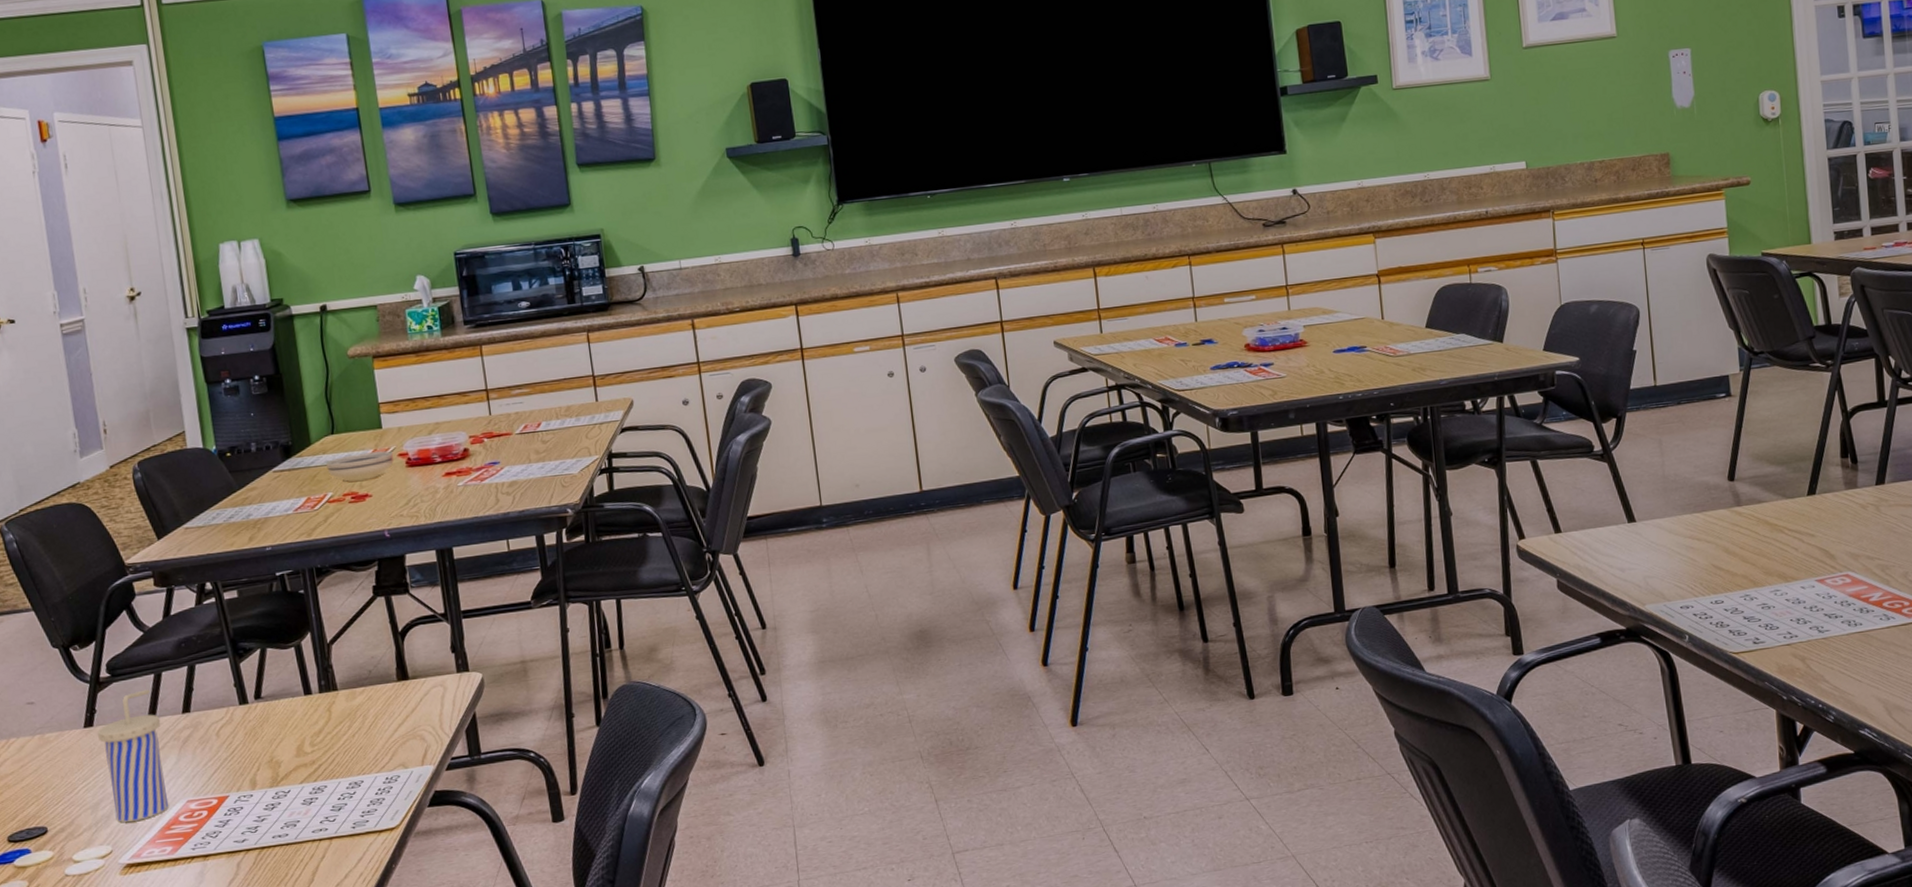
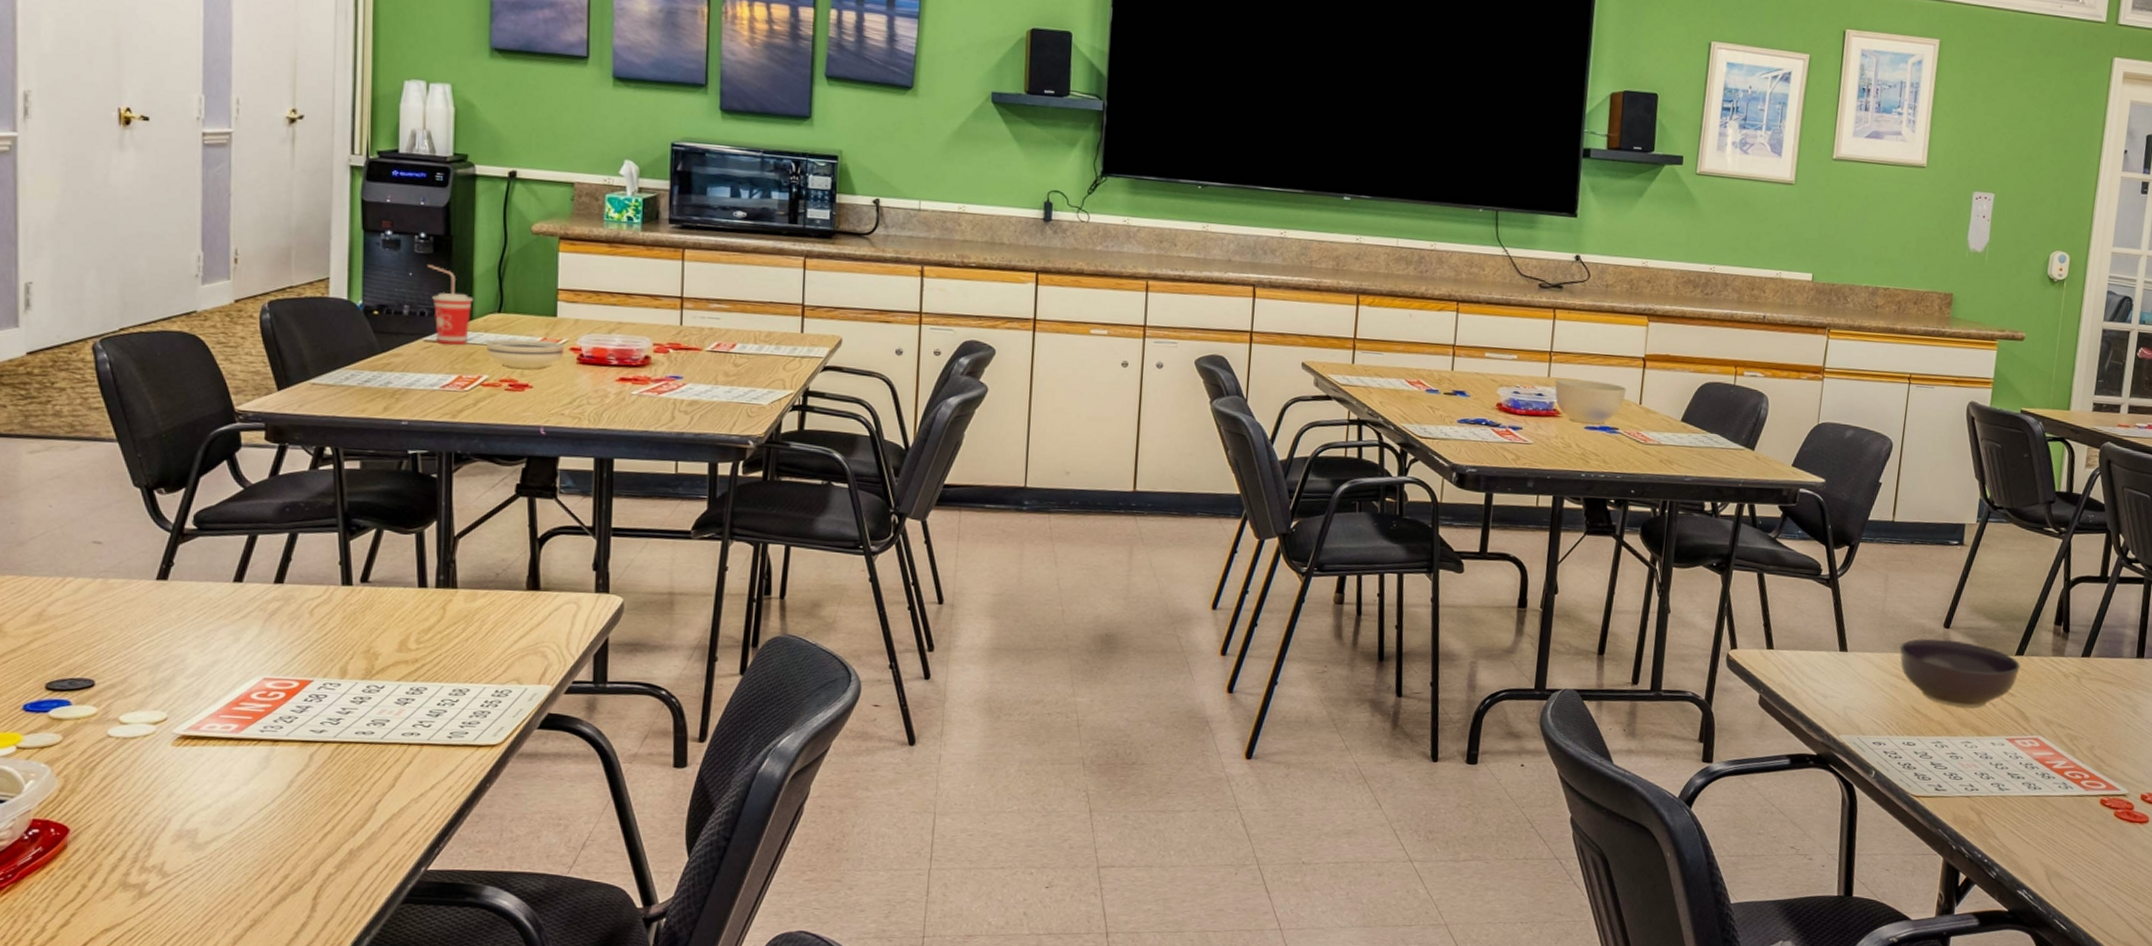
beverage cup: present [97,689,169,822] -> none [172,550,248,691]
beverage cup: none [264,403,310,474] -> present [427,265,474,347]
bowl: none [1296,304,1367,349] -> present [1554,378,1627,425]
bowl: none [1687,491,1815,557] -> present [1899,638,2021,708]

